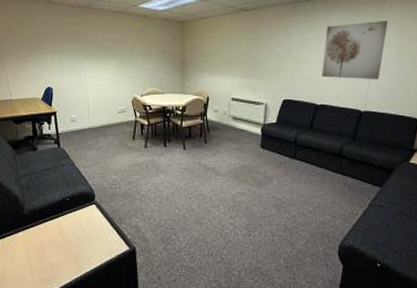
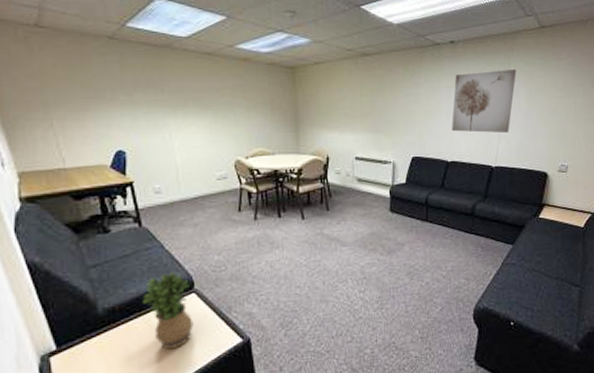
potted plant: none [55,185,92,249] -> present [141,272,194,350]

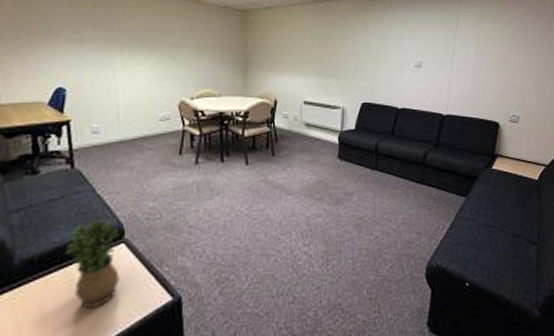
wall art: present [452,69,516,134] -> none [402,19,465,82]

